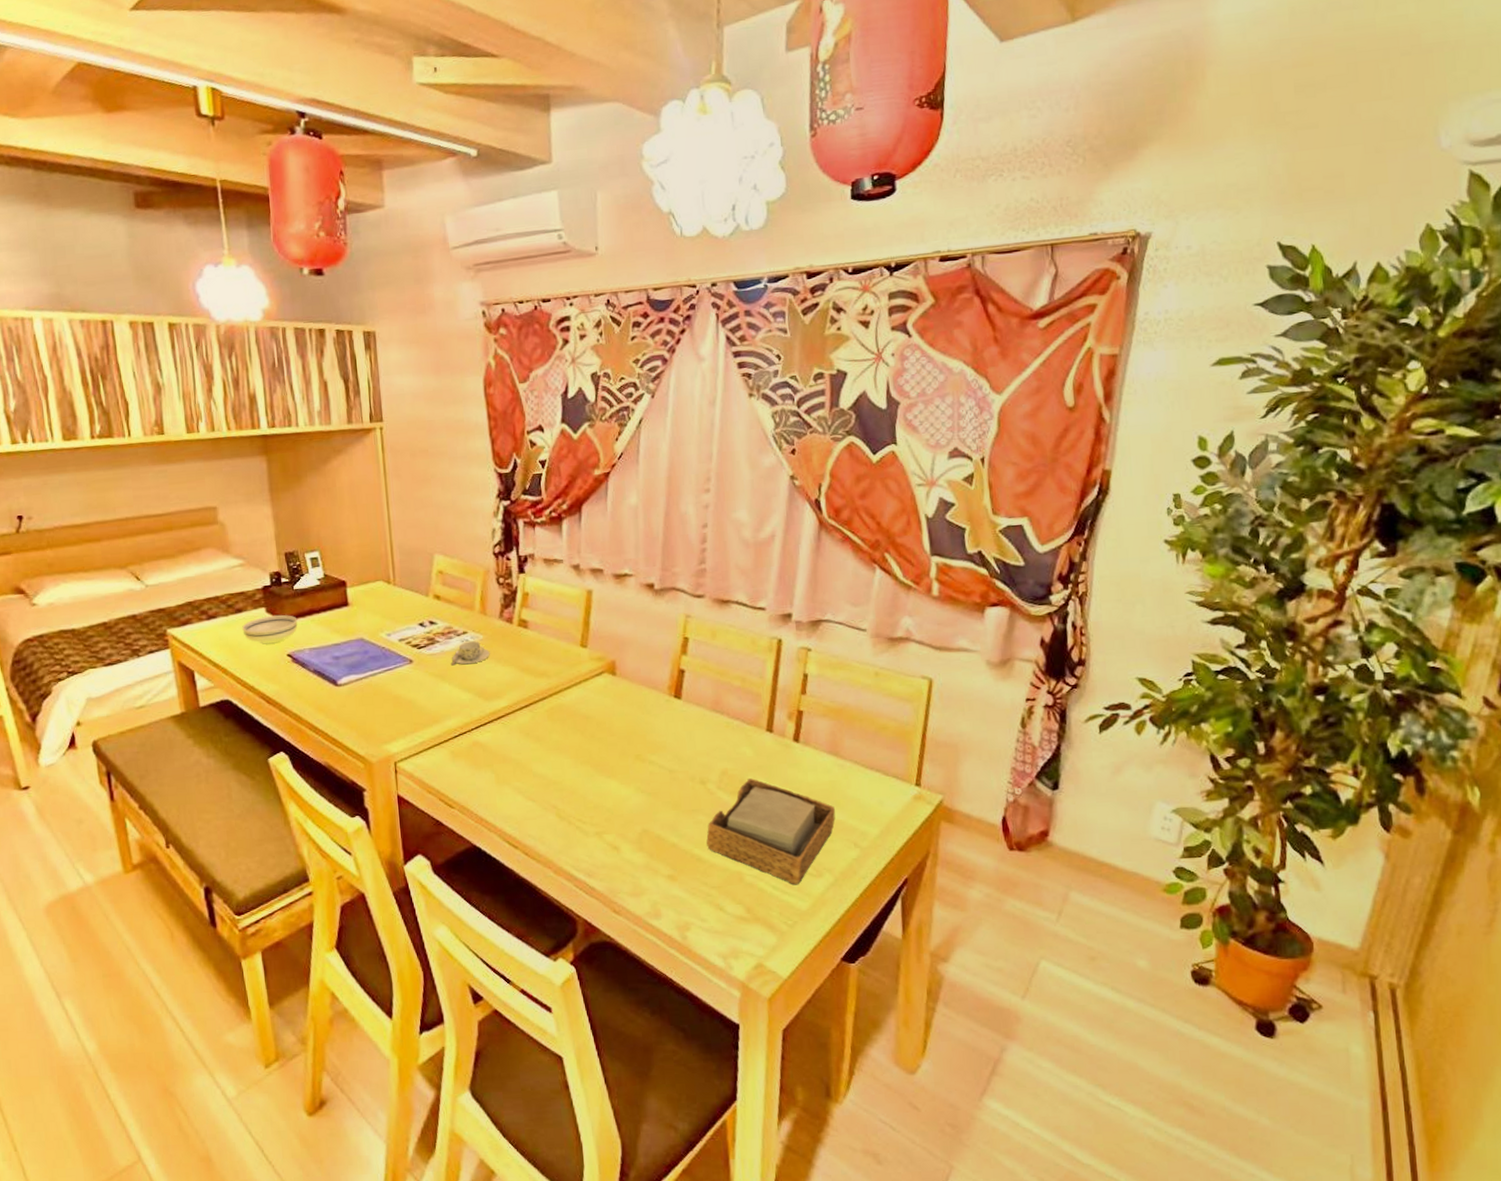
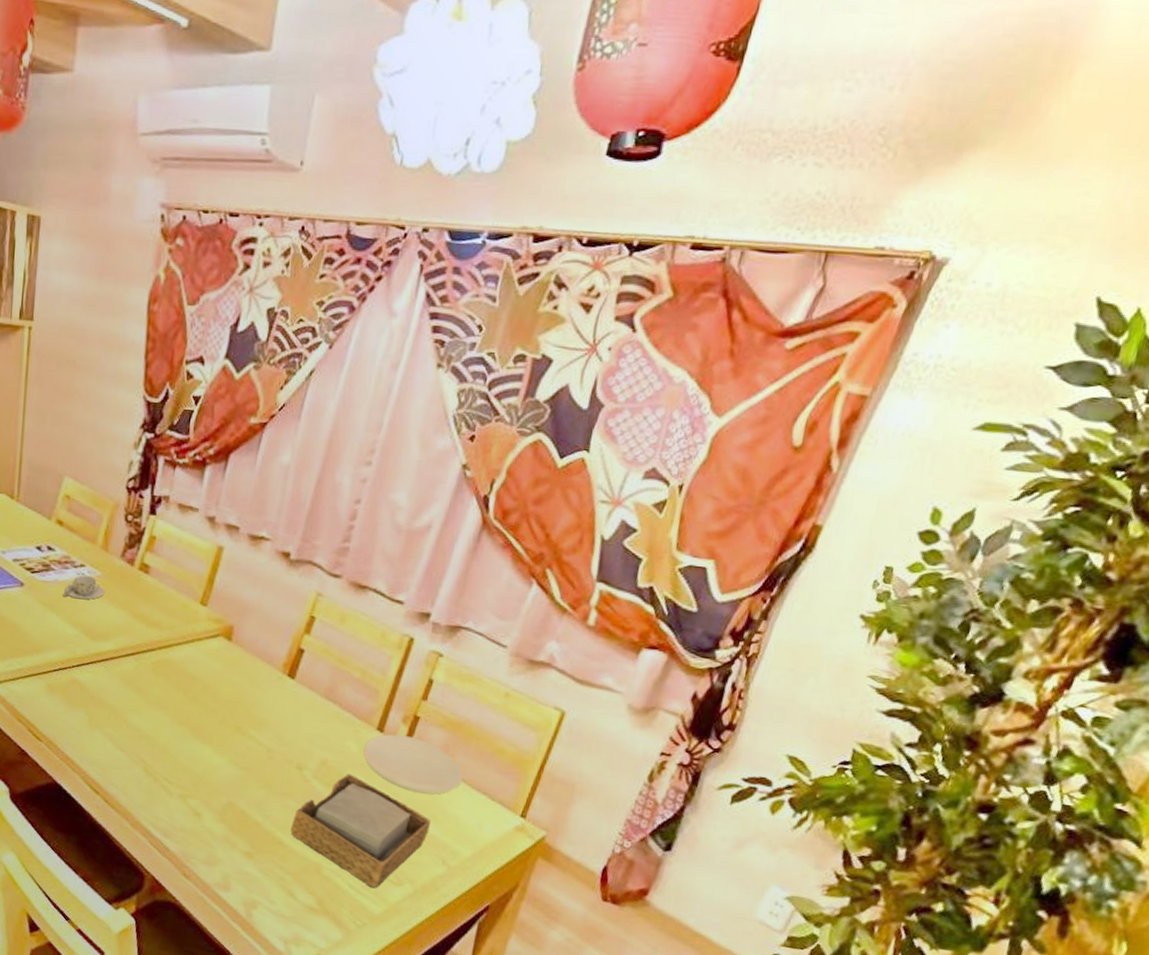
plate: none [758,731,855,783] -> present [363,734,463,795]

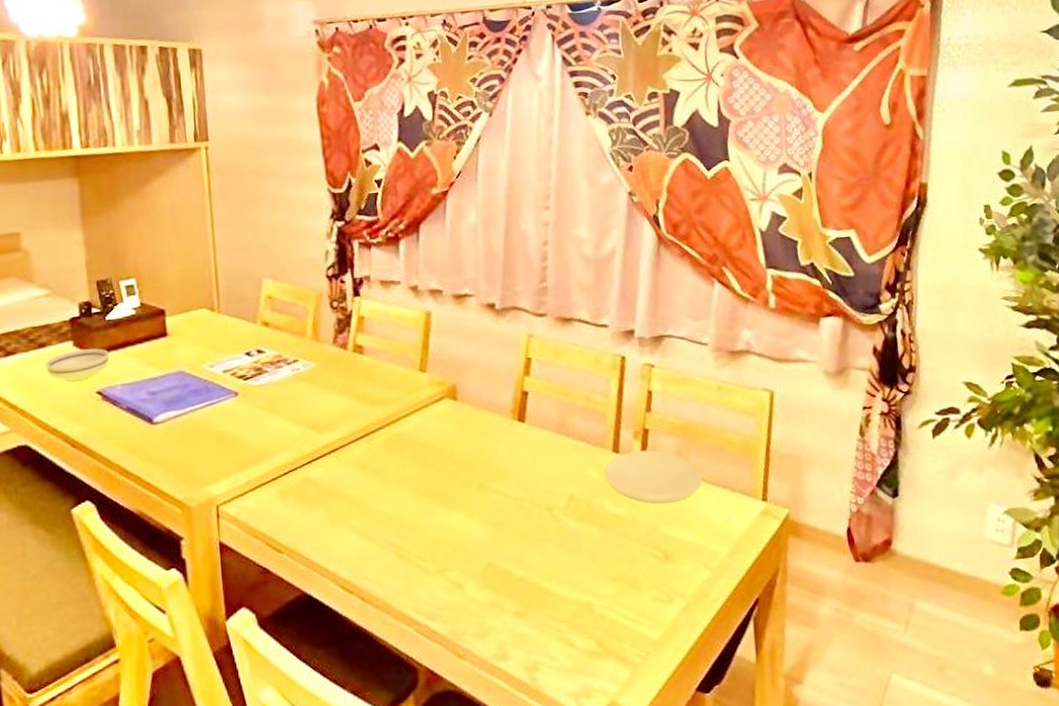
teacup: present [63,575,105,600] -> none [281,369,323,397]
napkin holder: present [291,774,431,889] -> none [554,502,685,614]

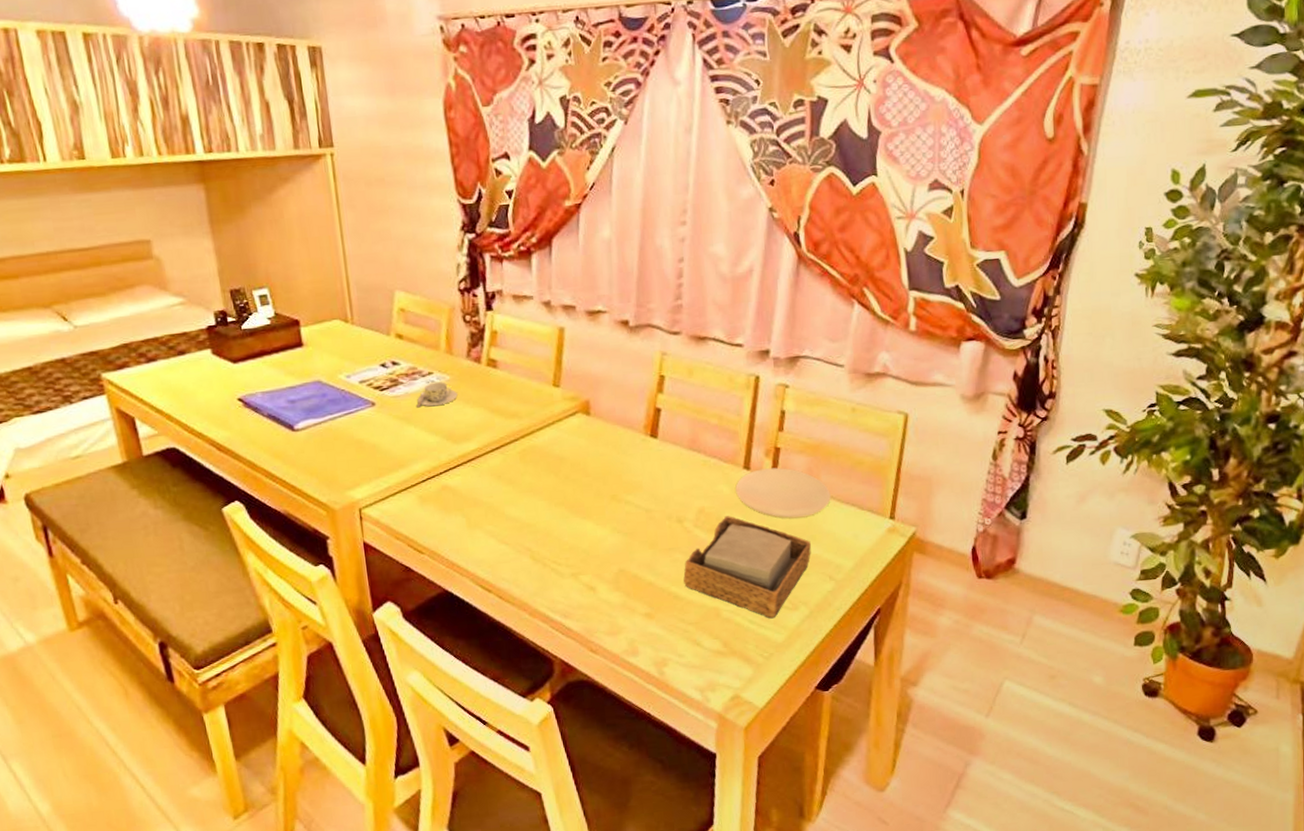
bowl: present [45,348,110,382] -> none [186,356,248,388]
teacup: none [281,369,323,397] -> present [416,382,458,408]
napkin holder: none [554,502,685,614] -> present [683,516,811,619]

